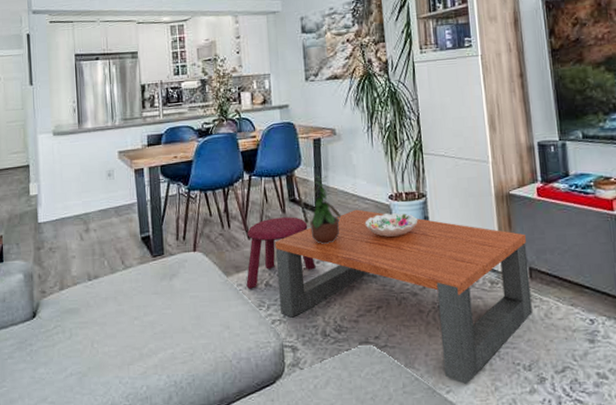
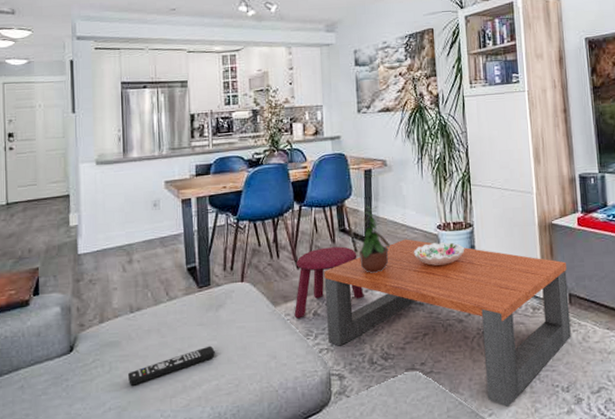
remote control: none [88,314,170,352] -> present [128,345,215,386]

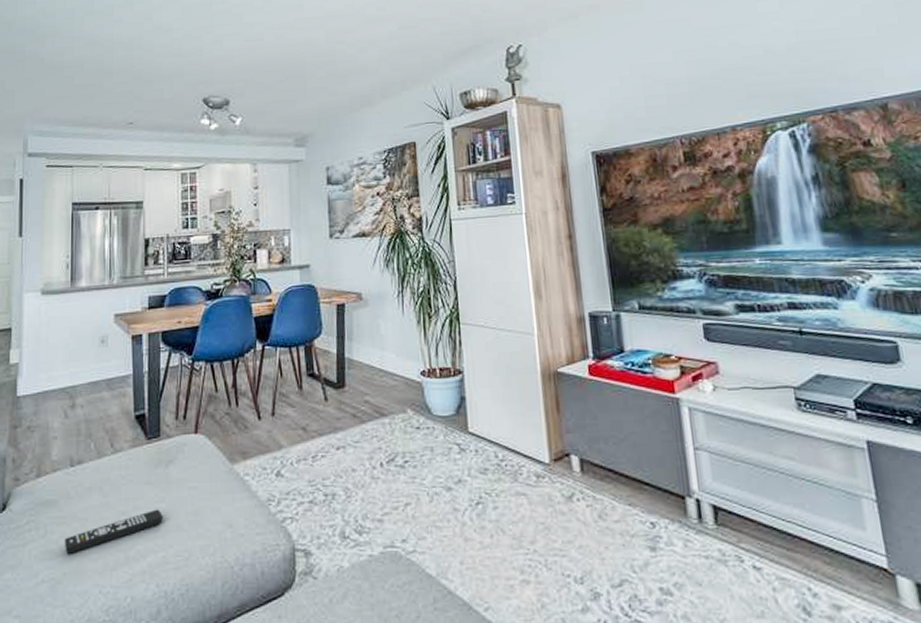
stool: present [294,246,364,319] -> none [254,394,335,480]
coffee table: present [324,239,571,408] -> none [289,387,585,601]
potted plant: present [353,204,390,273] -> none [323,345,365,427]
decorative bowl: present [413,241,465,266] -> none [392,391,454,420]

